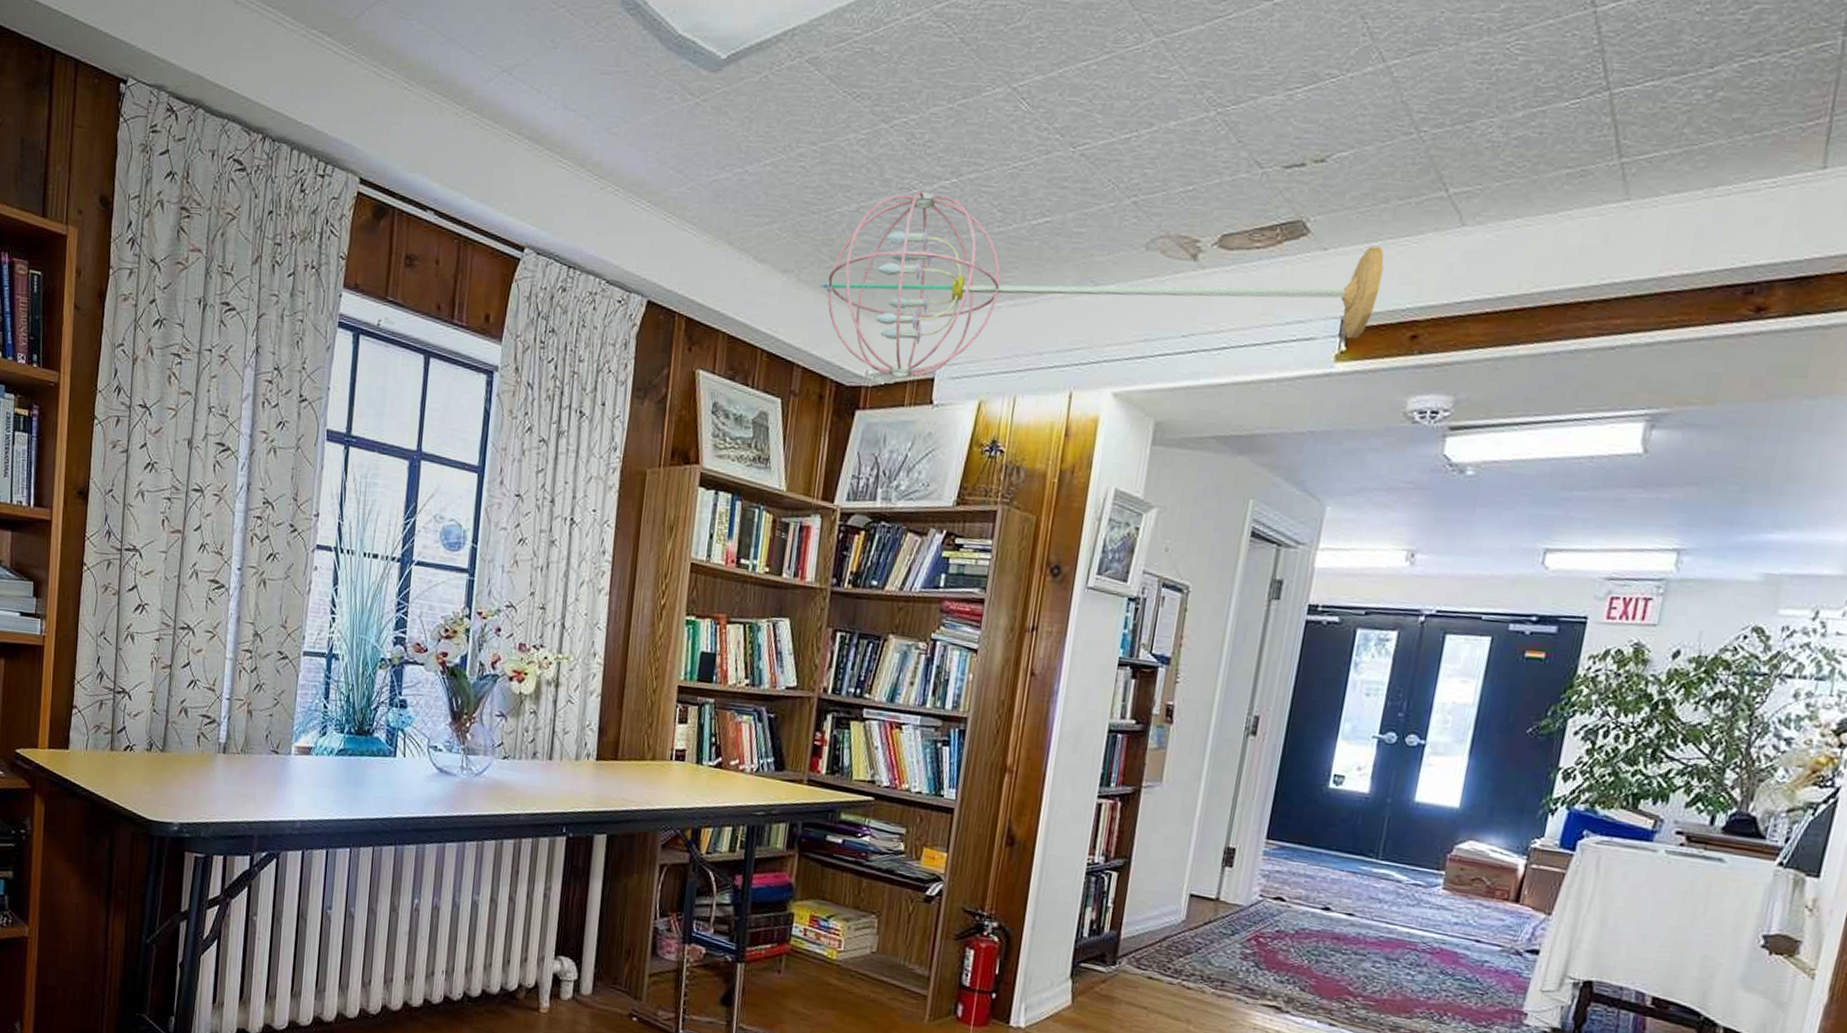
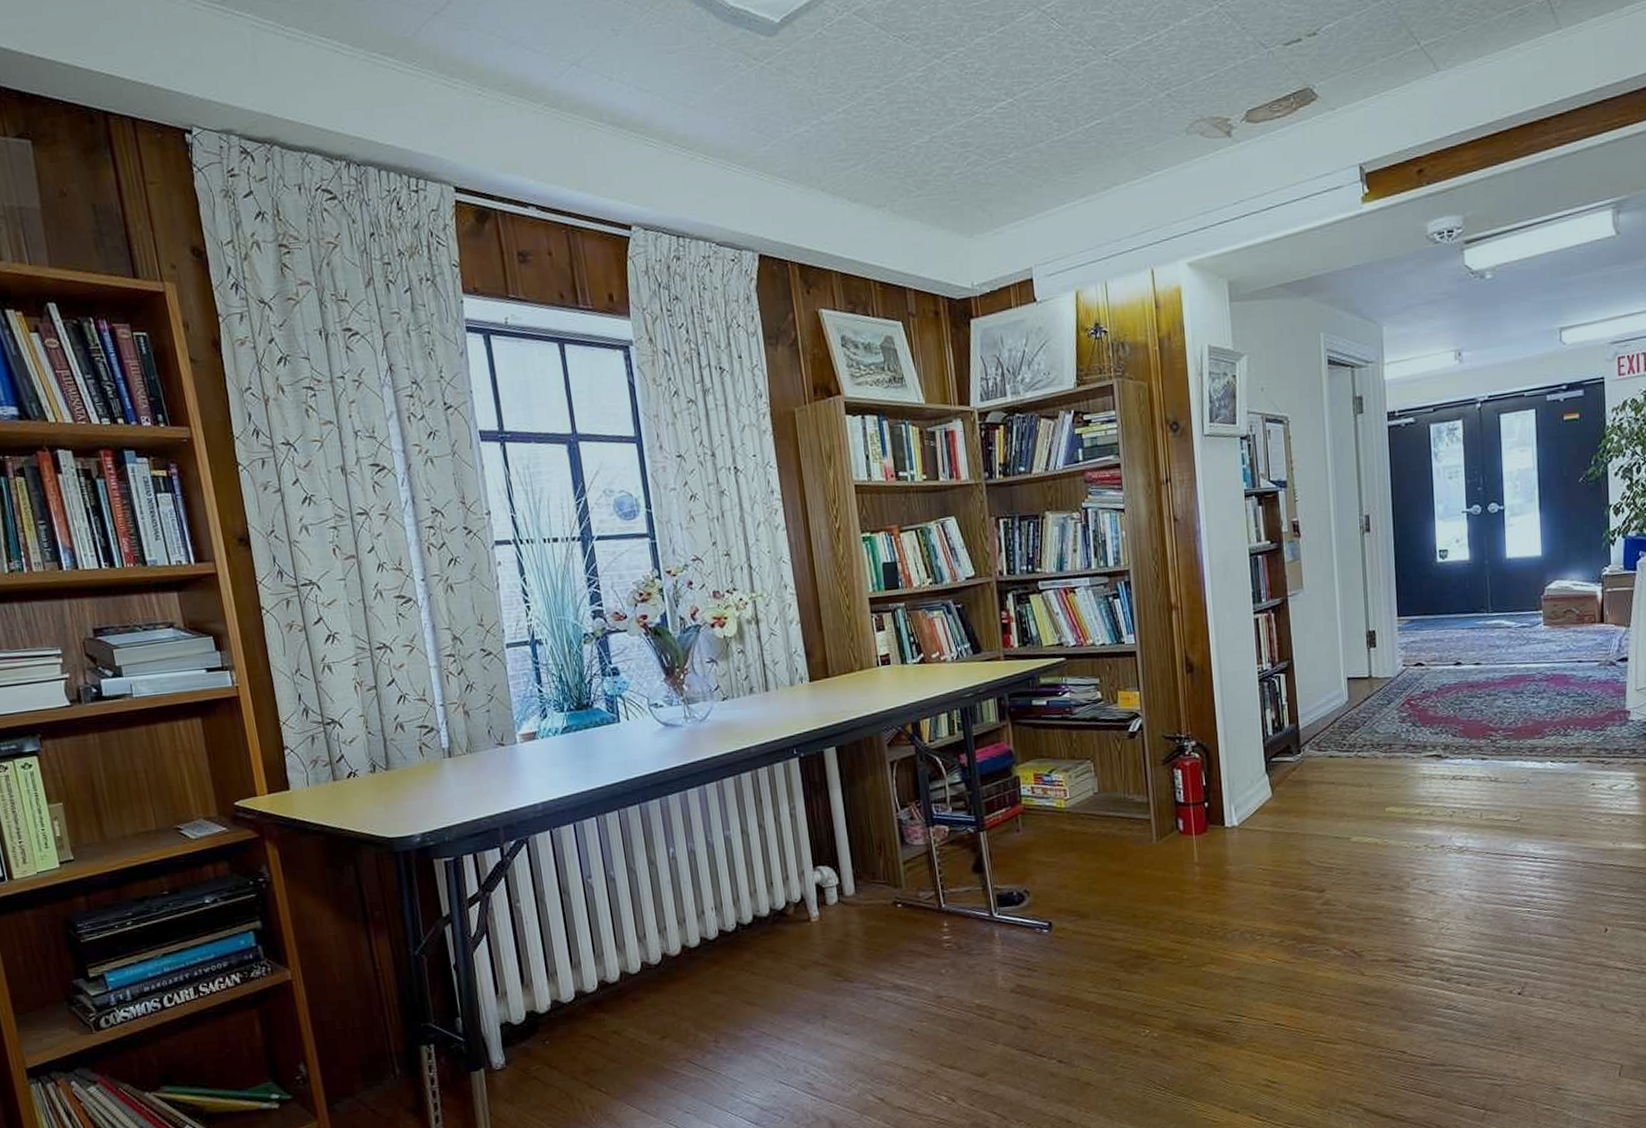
ceiling light fixture: present [821,190,1384,379] -> none [914,100,1384,285]

